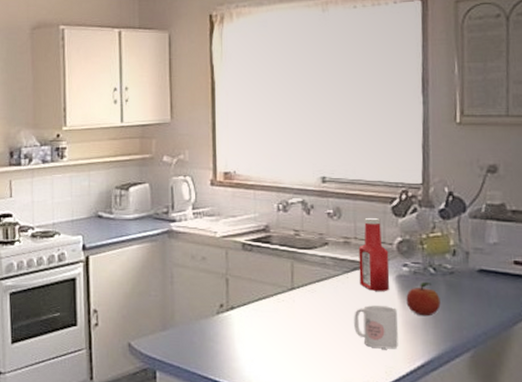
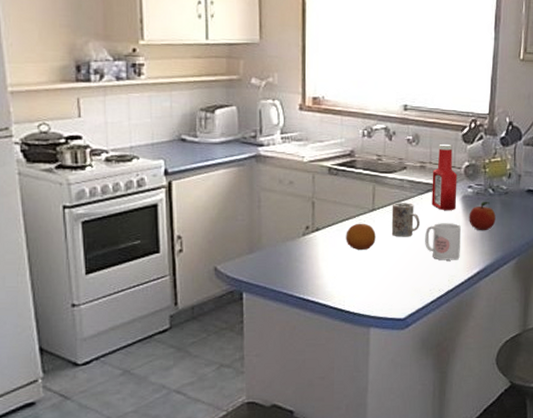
fruit: none [263,302,297,333] -> present [346,223,376,251]
mug: none [313,281,347,320] -> present [391,203,420,237]

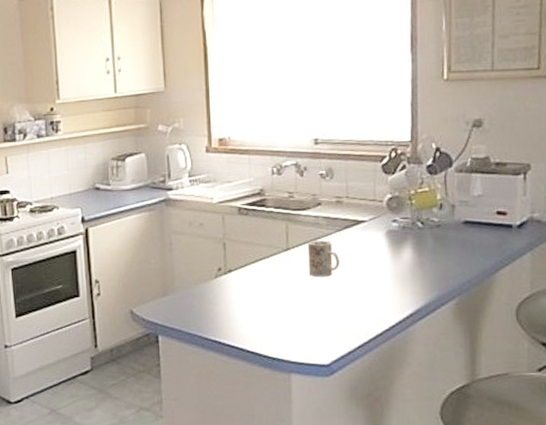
fruit: present [346,223,376,251] -> none [260,263,292,292]
mug: present [425,223,461,261] -> none [346,261,388,302]
ketchup bottle: present [432,143,458,210] -> none [350,176,381,247]
fruit: present [469,201,496,230] -> none [395,235,428,268]

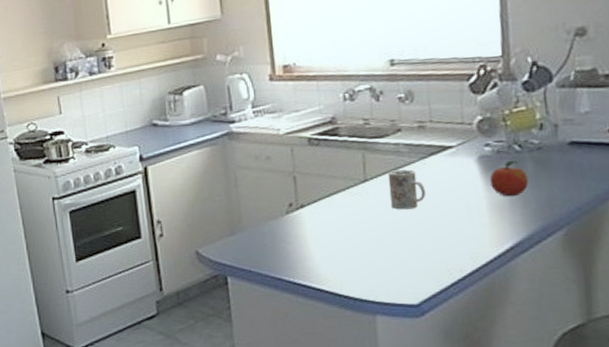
fruit: none [395,235,428,268] -> present [490,160,529,196]

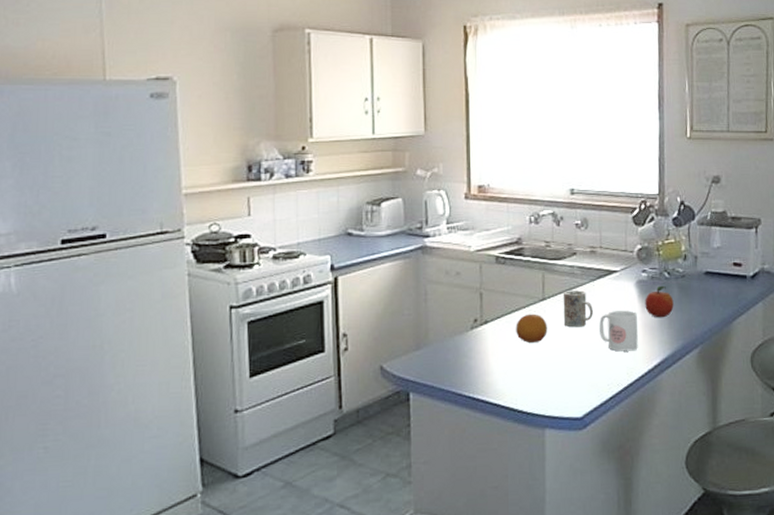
fruit: none [335,196,372,227] -> present [516,313,547,343]
mug: none [433,189,484,235] -> present [599,310,638,352]

